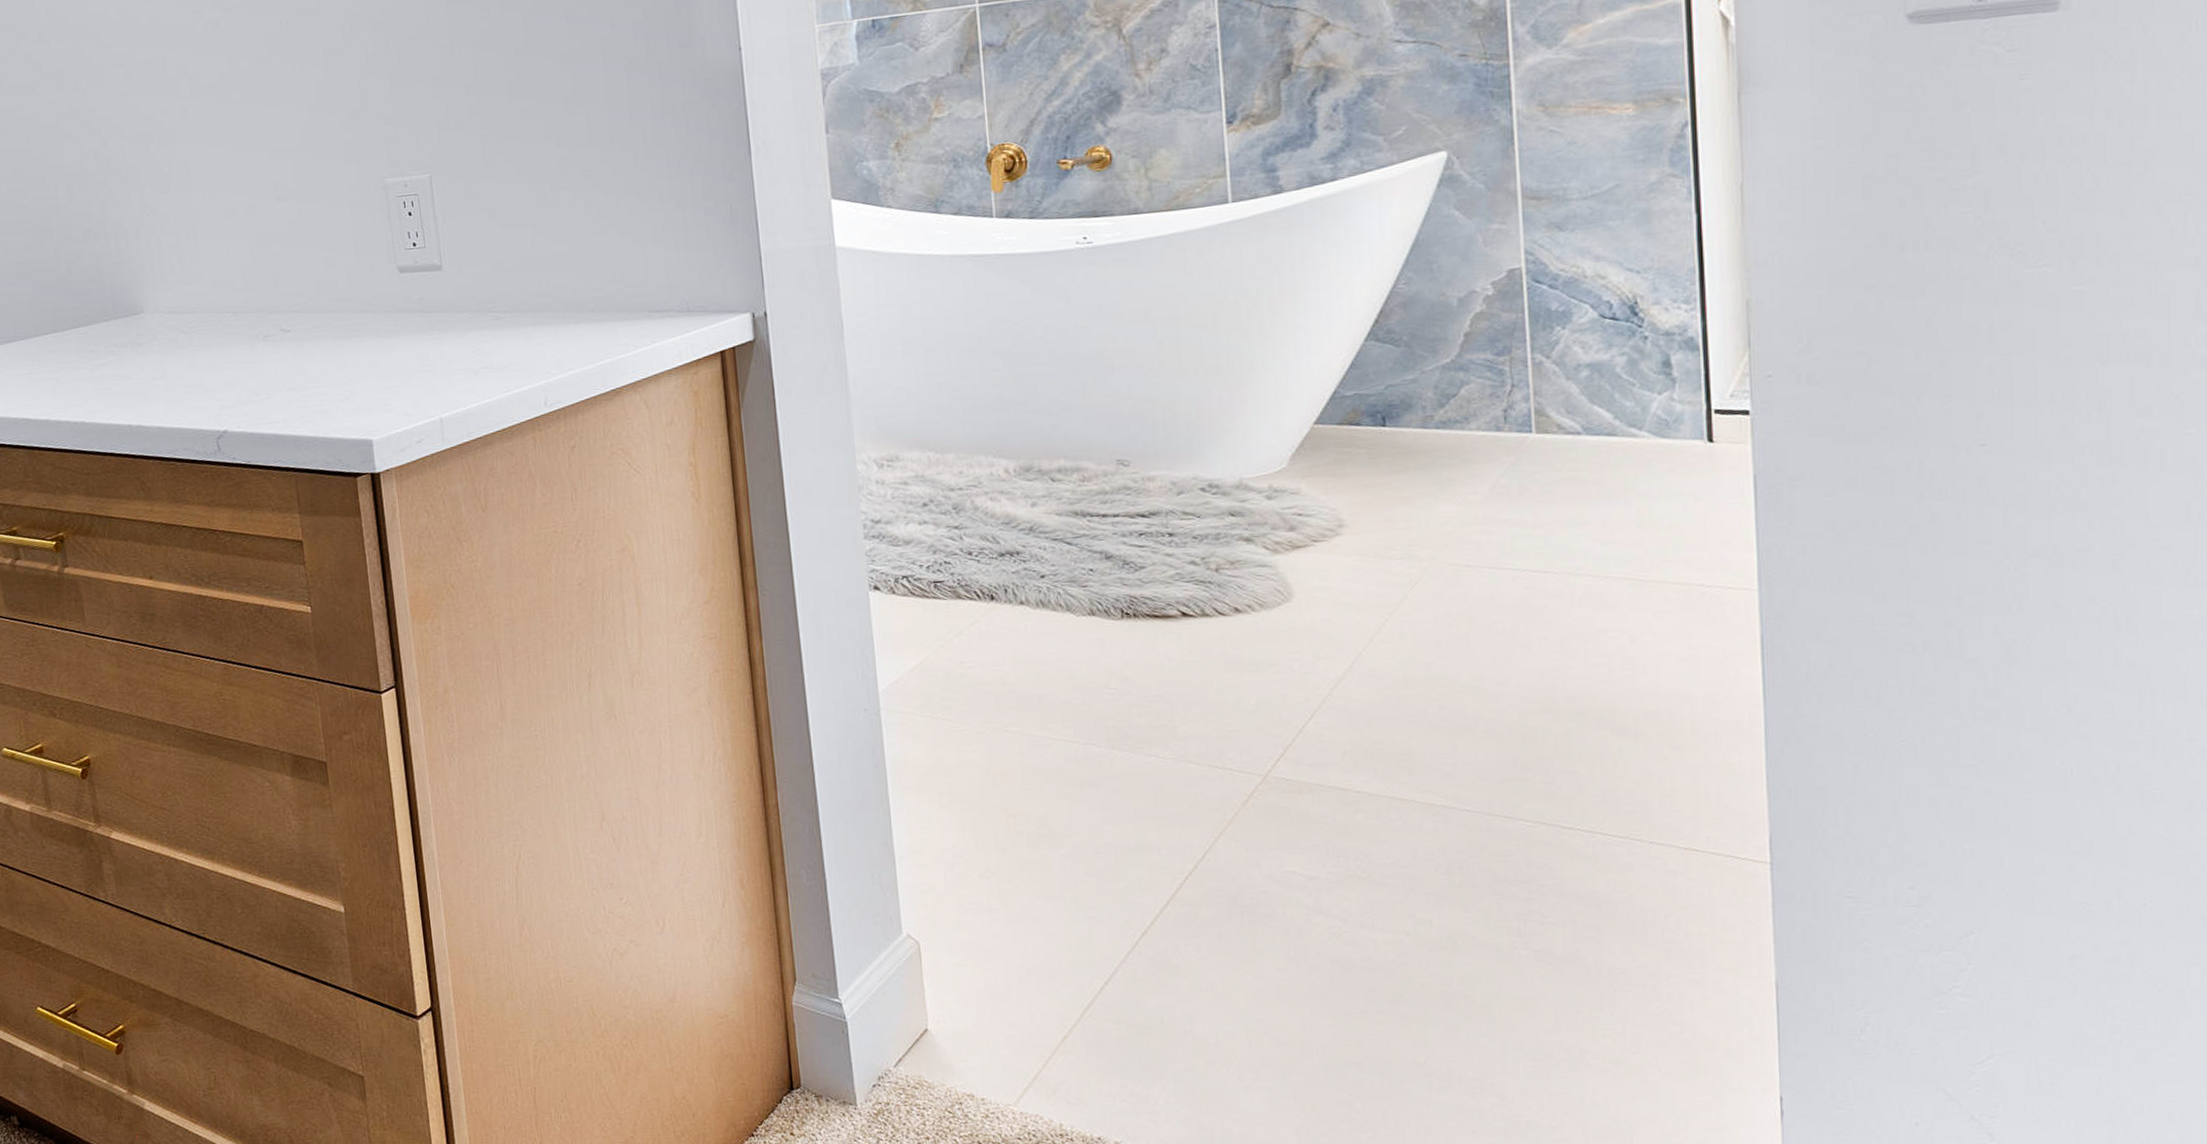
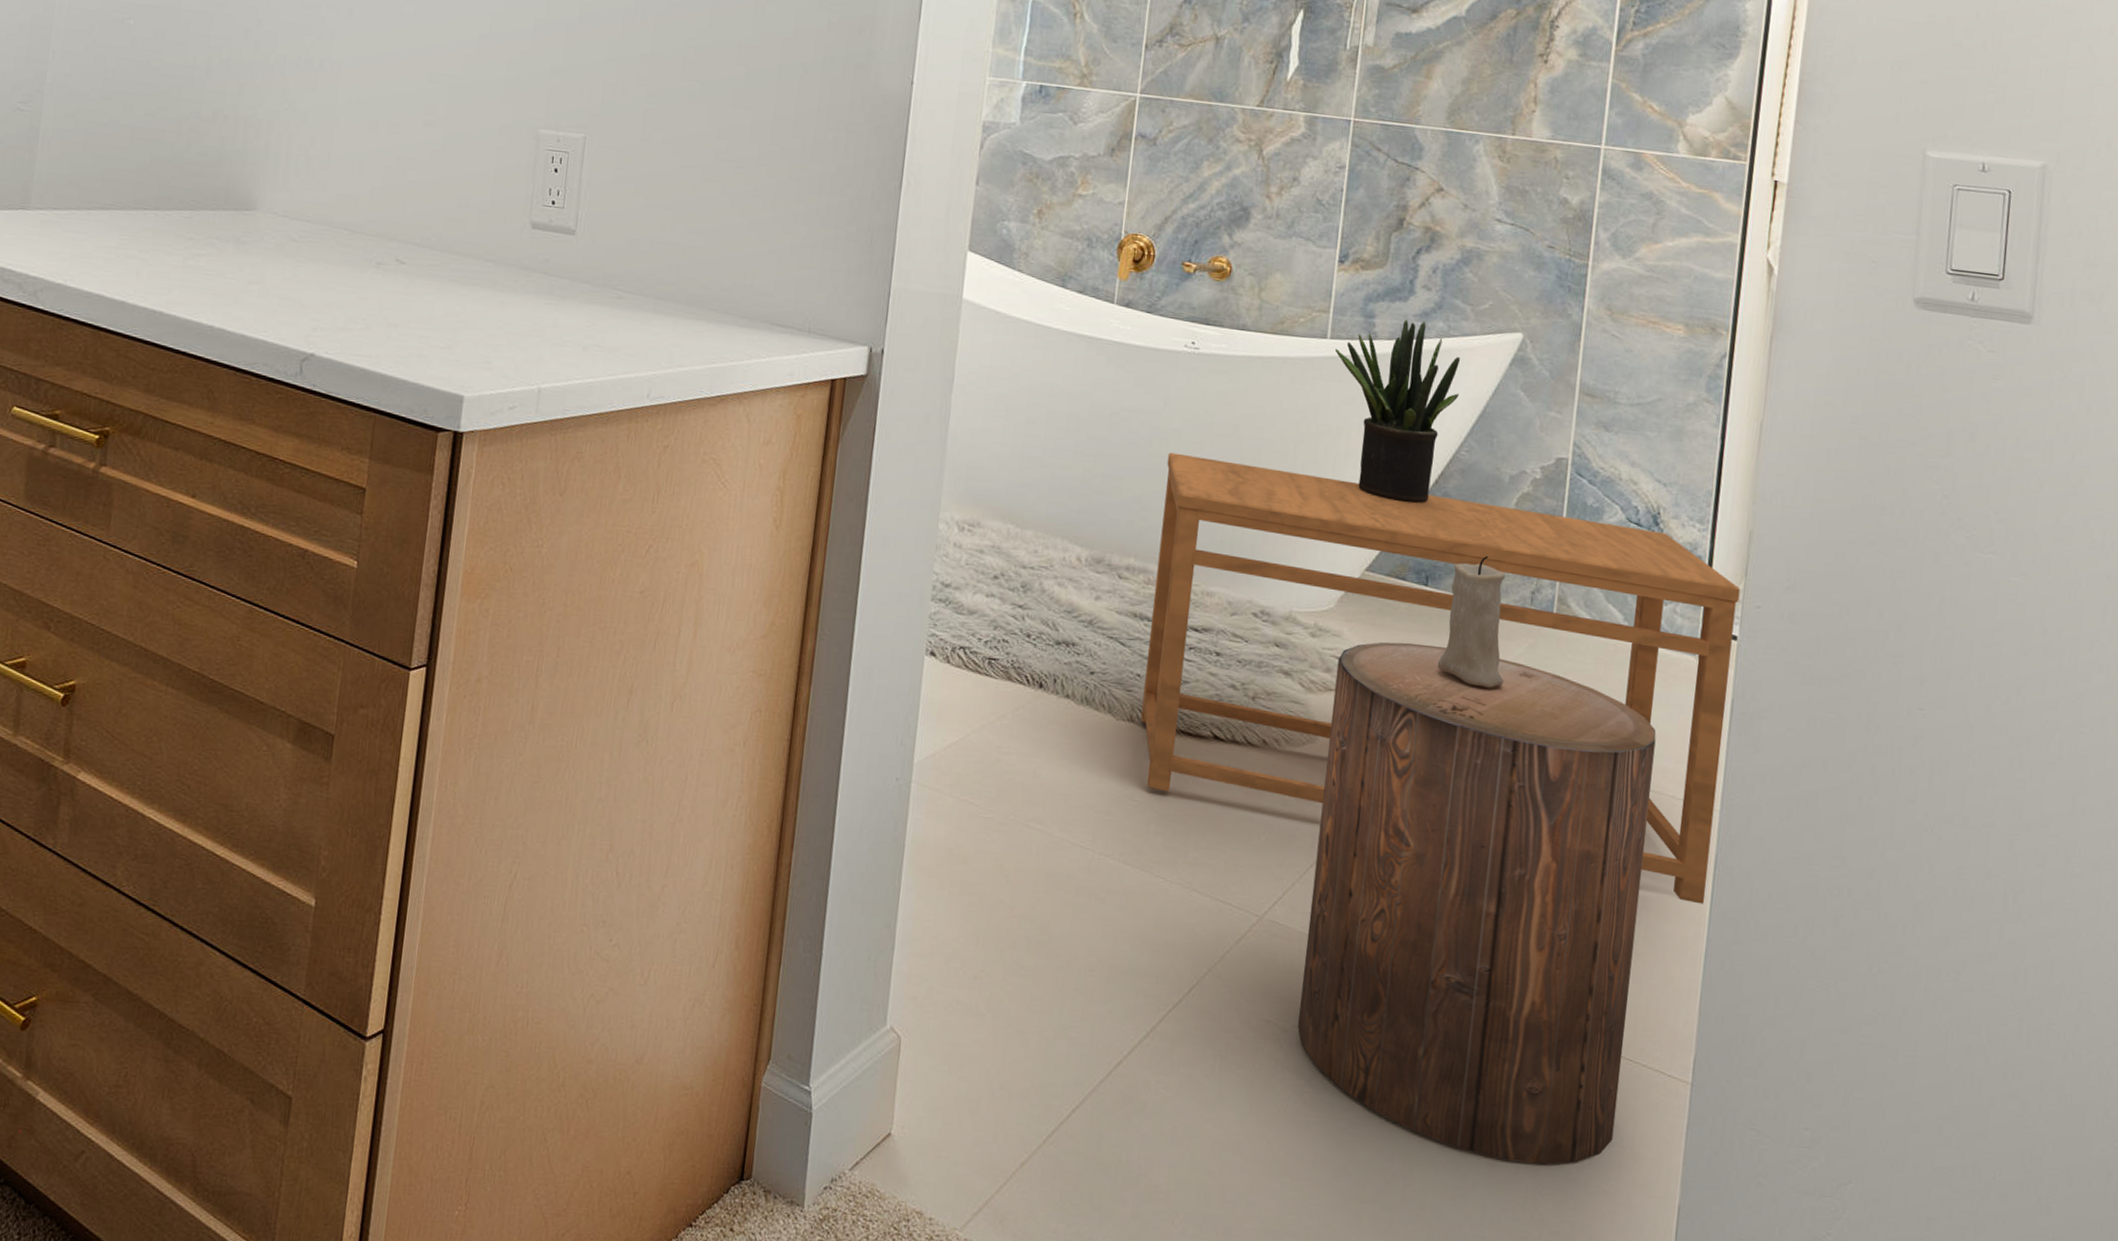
side table: none [1079,321,1756,686] -> present [1141,452,1740,904]
potted plant: none [1240,163,1386,349] -> present [1335,318,1460,503]
stool: none [1301,482,1690,966] -> present [1297,642,1656,1165]
candle: none [1410,383,1488,515] -> present [1437,555,1506,688]

